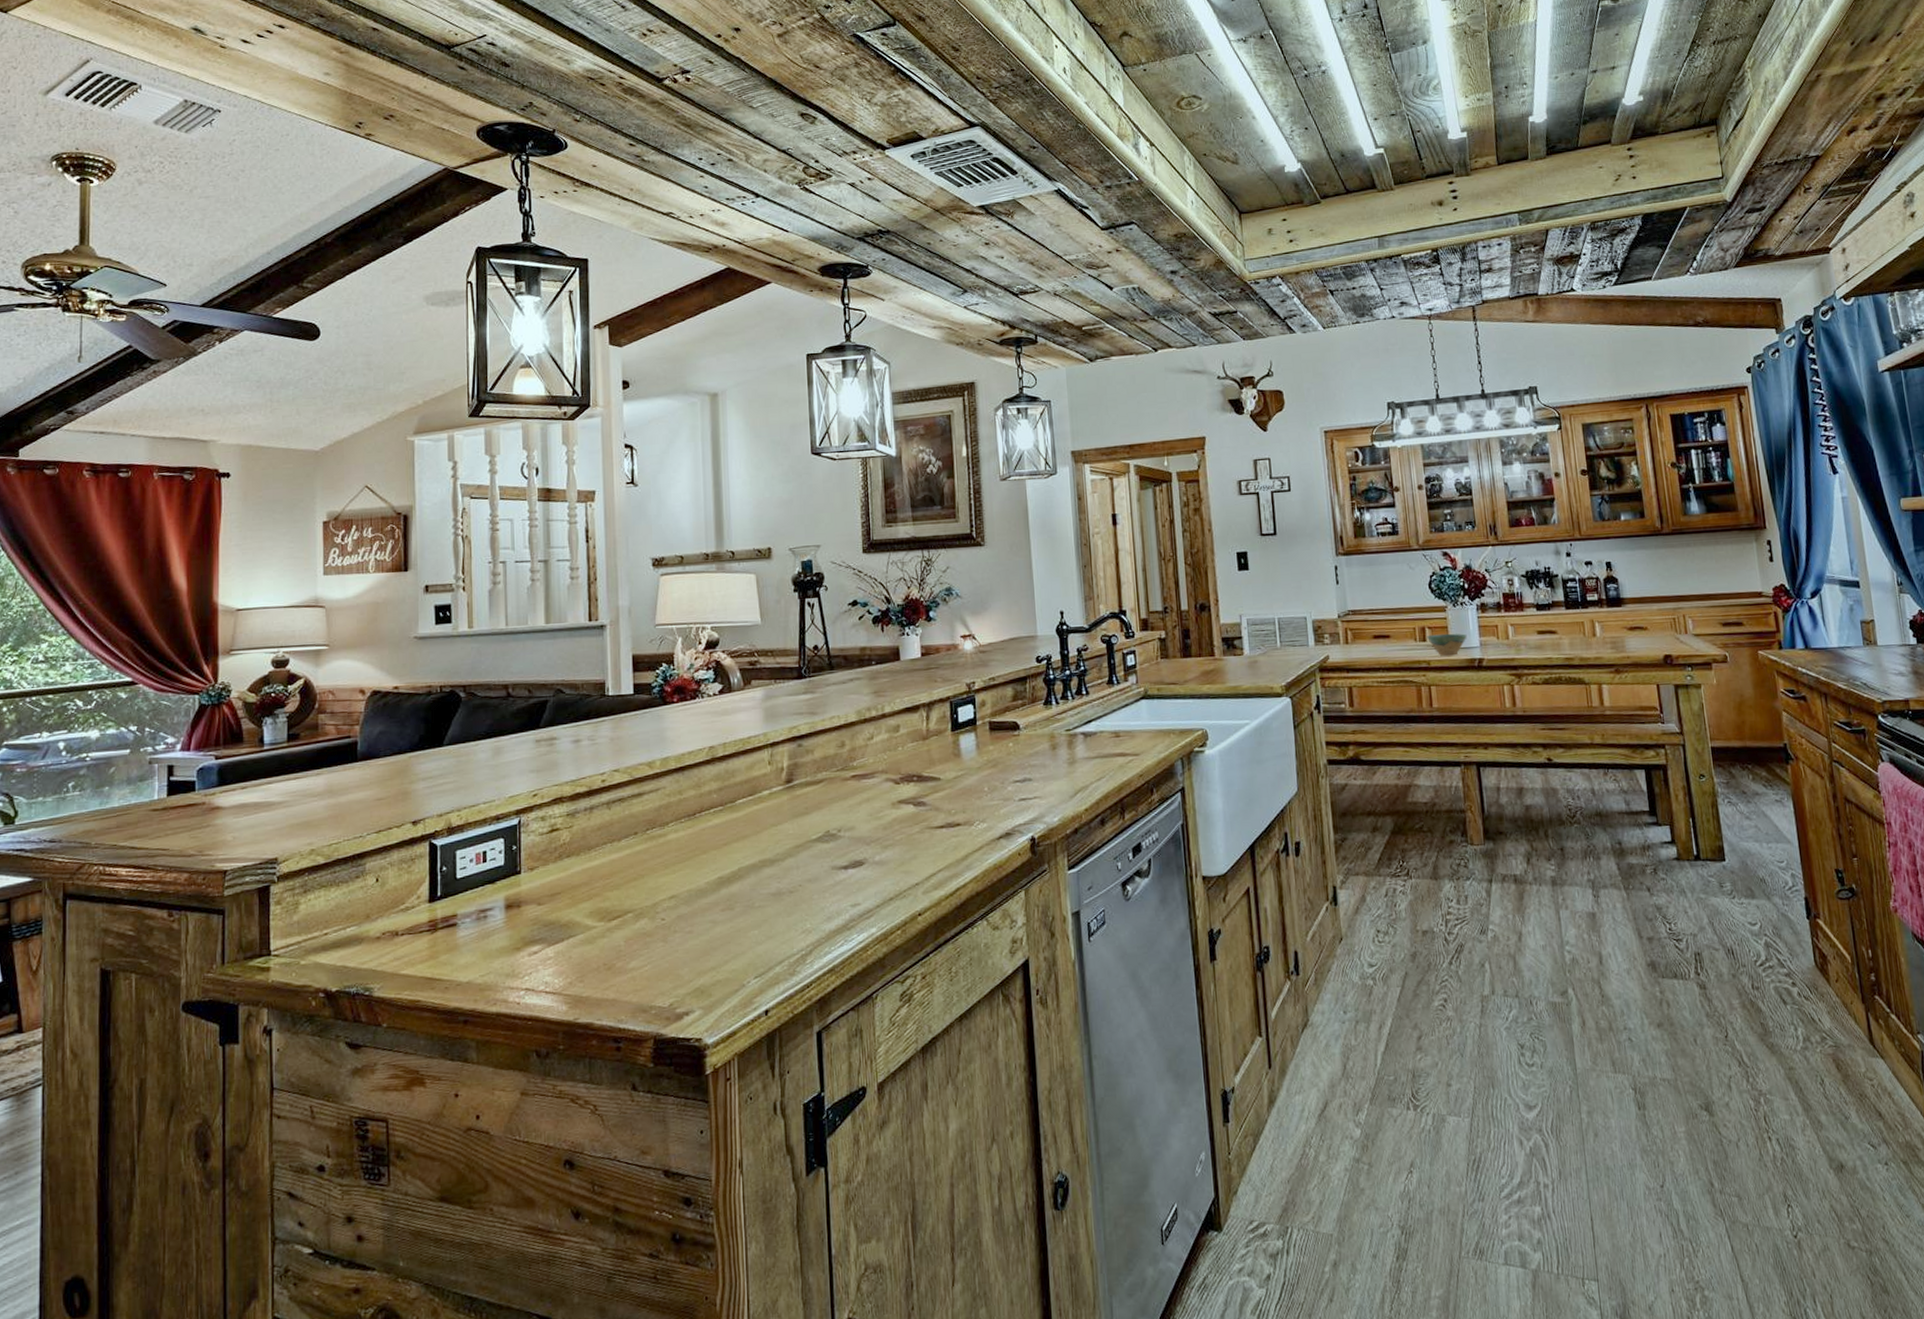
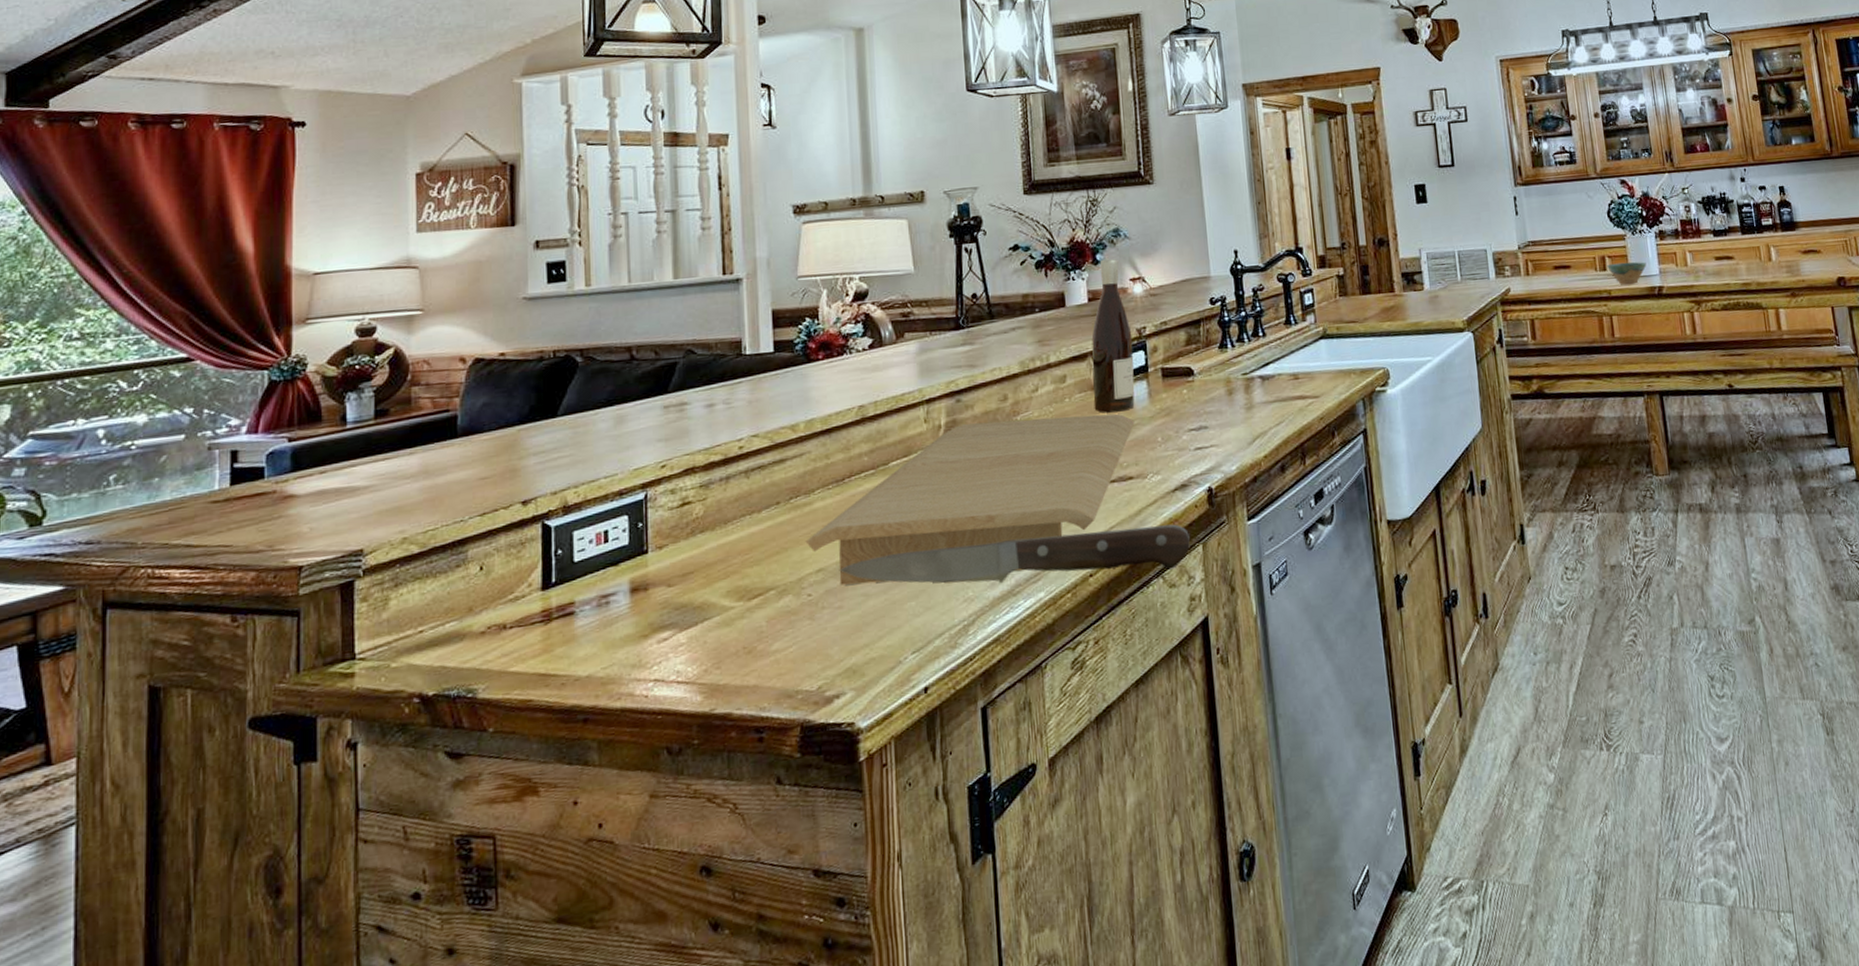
cutting board: none [660,763,963,912] -> present [805,413,1135,585]
kitchen knife: none [690,870,1013,918] -> present [839,524,1190,584]
bottle: none [924,616,964,762] -> present [1091,258,1135,413]

